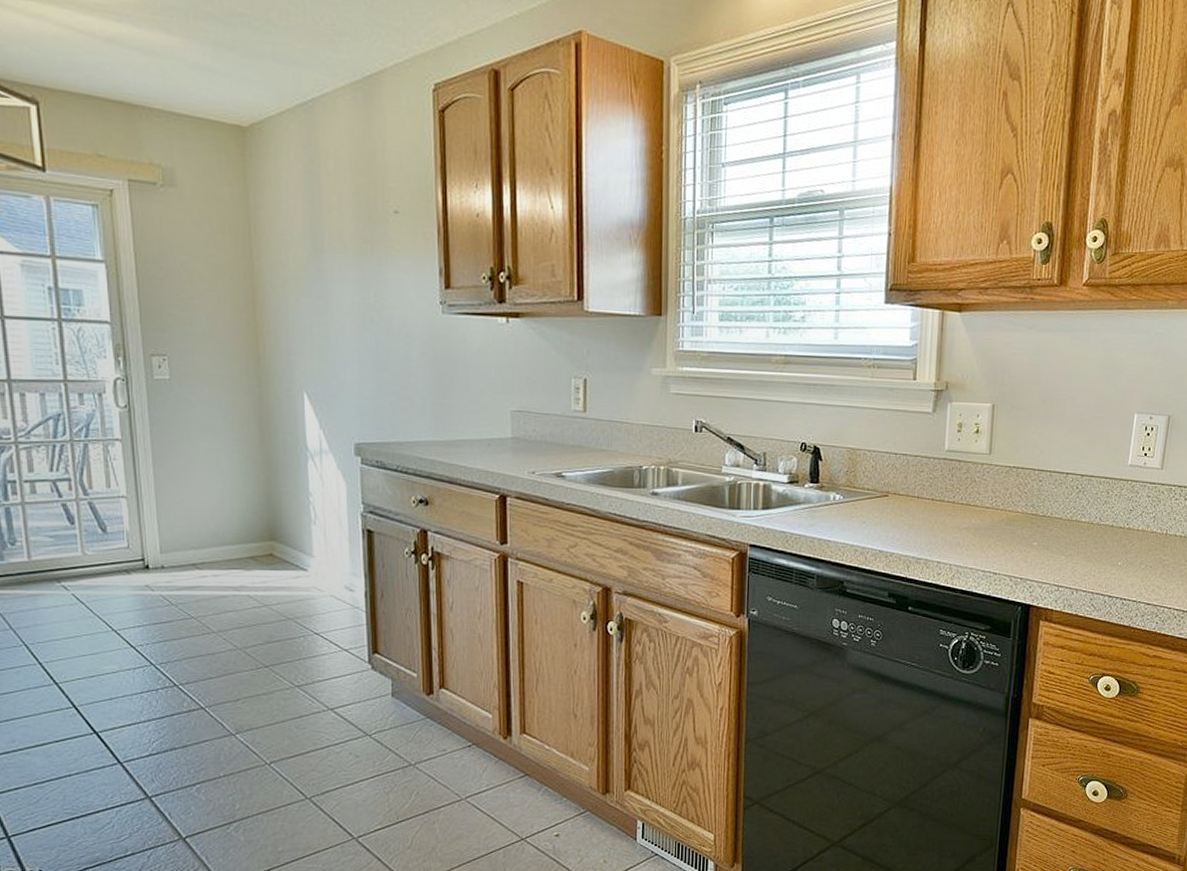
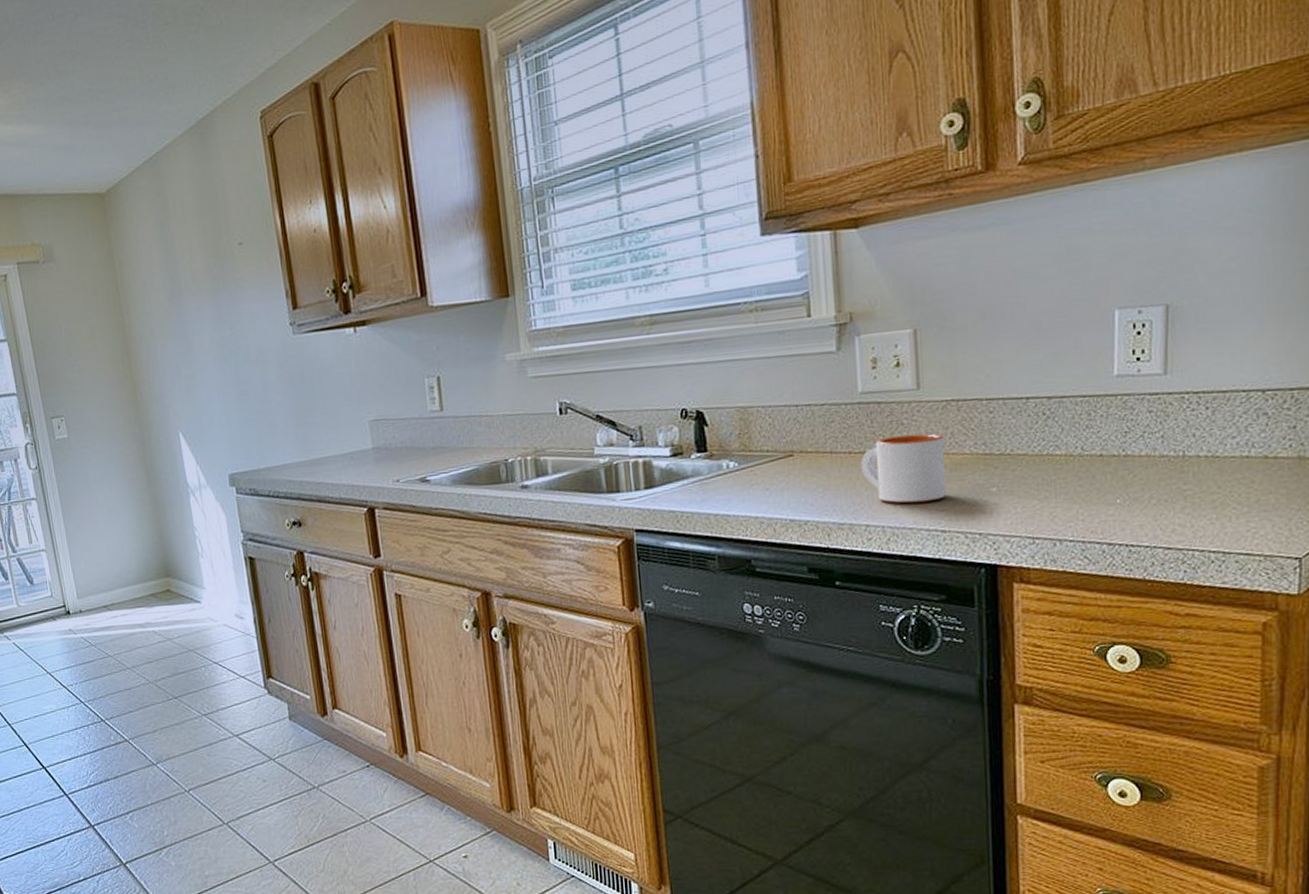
mug: none [939,490,1004,548] -> present [860,433,946,504]

